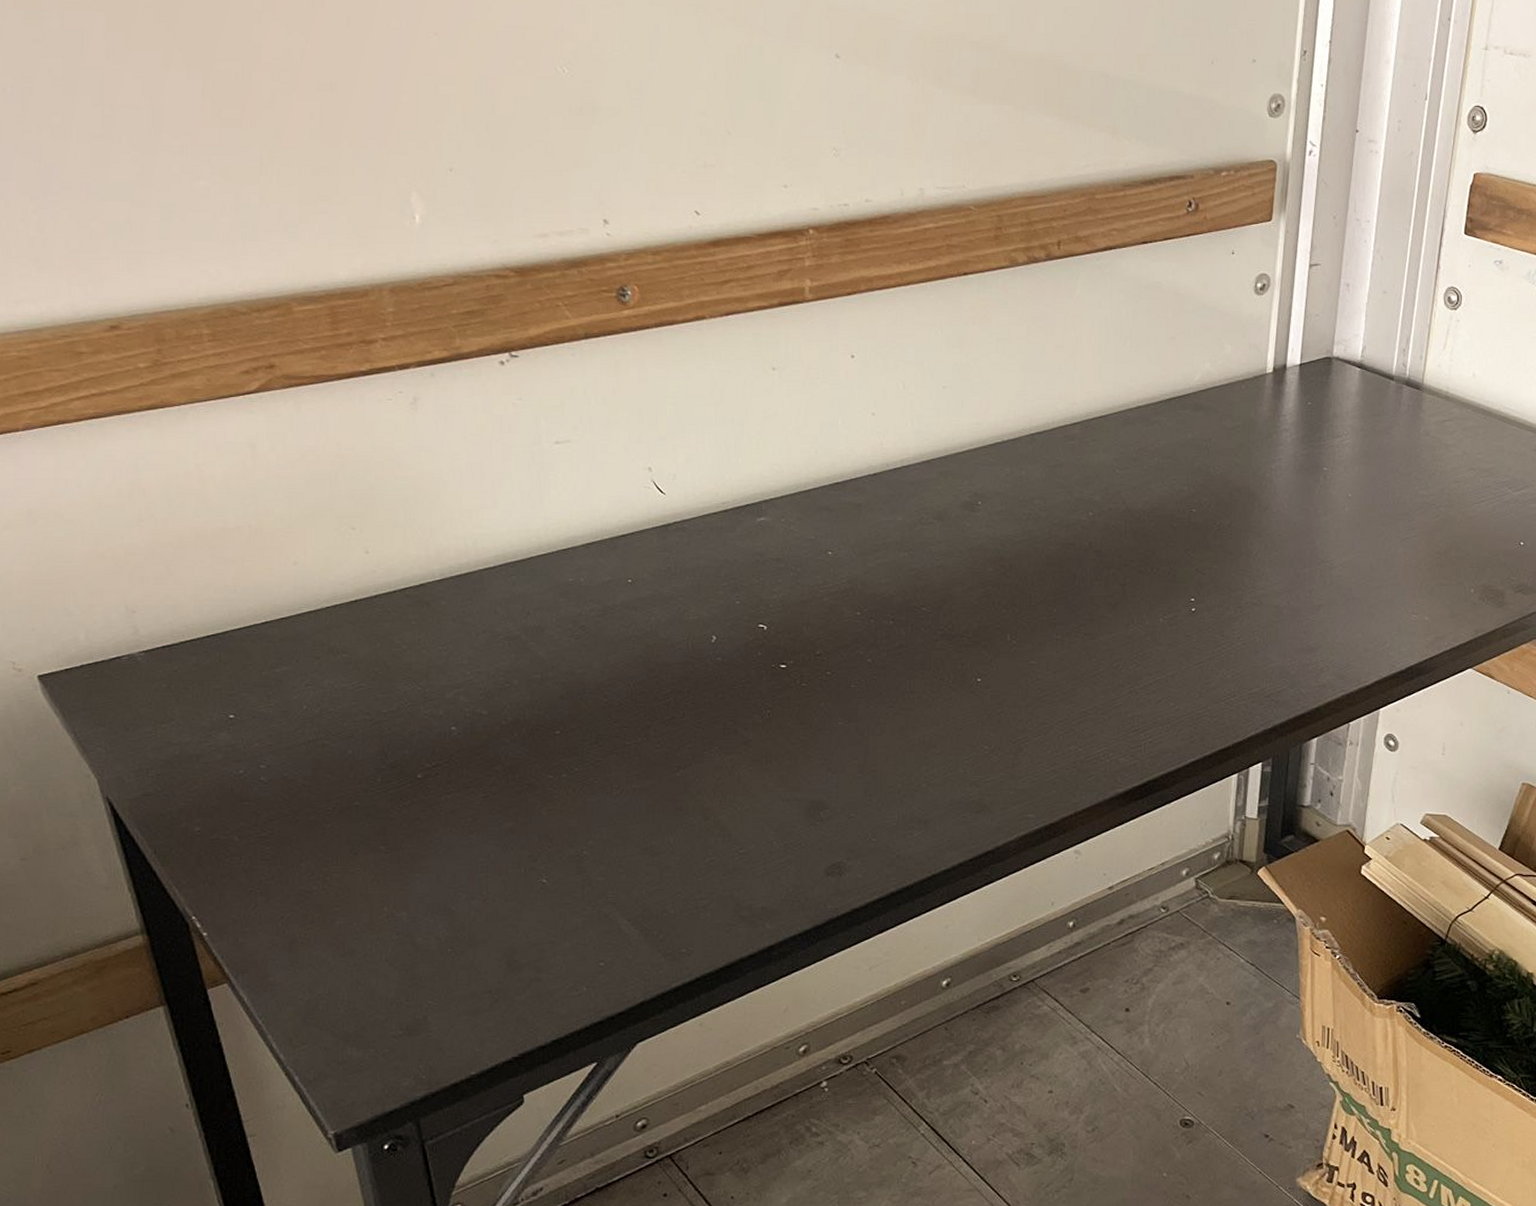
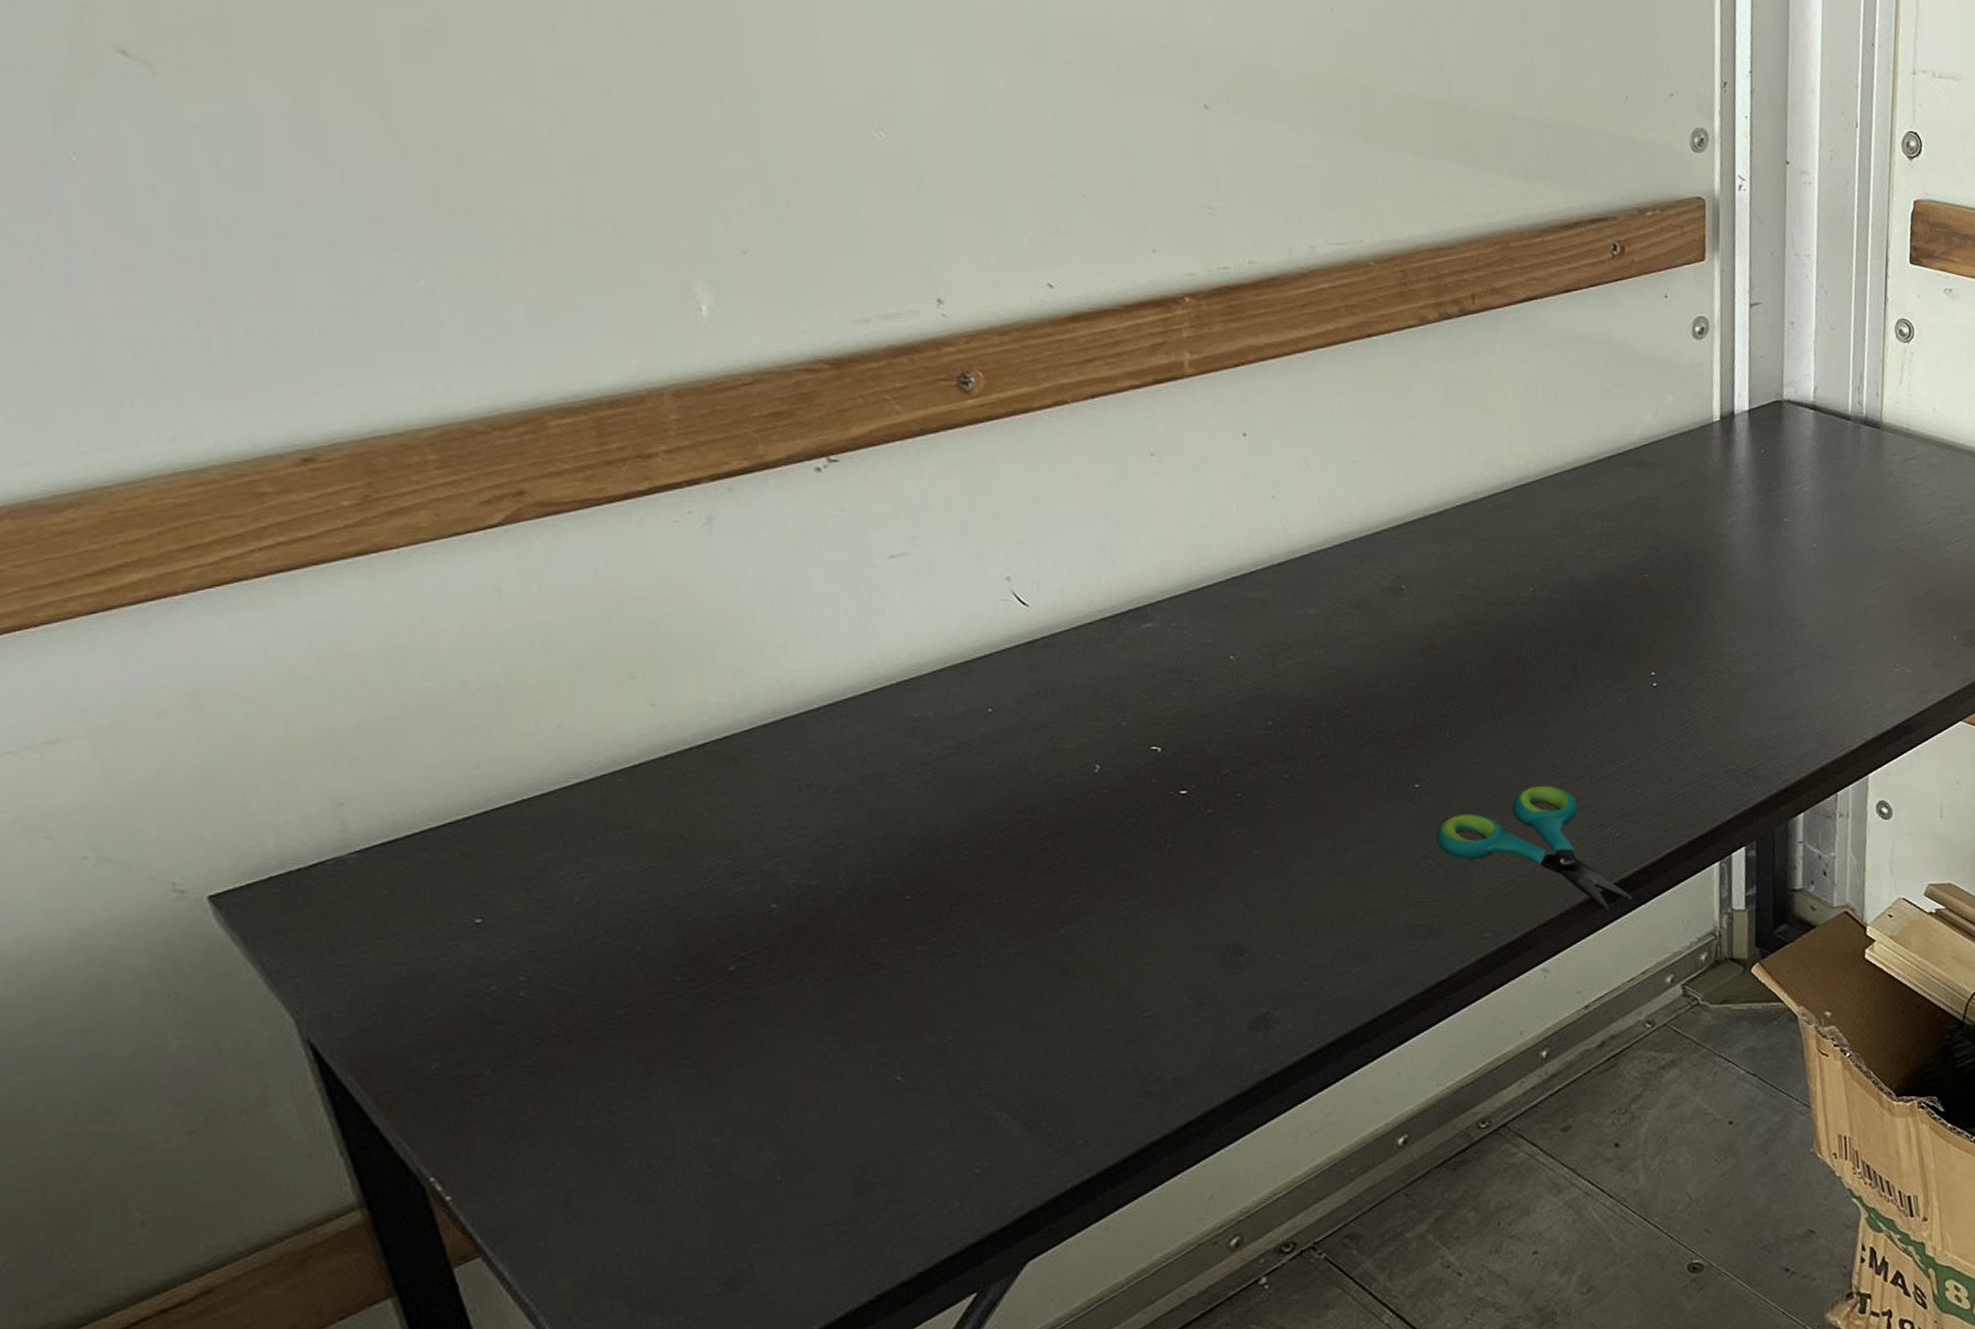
scissors: none [993,690,1158,807] -> present [1436,785,1633,911]

